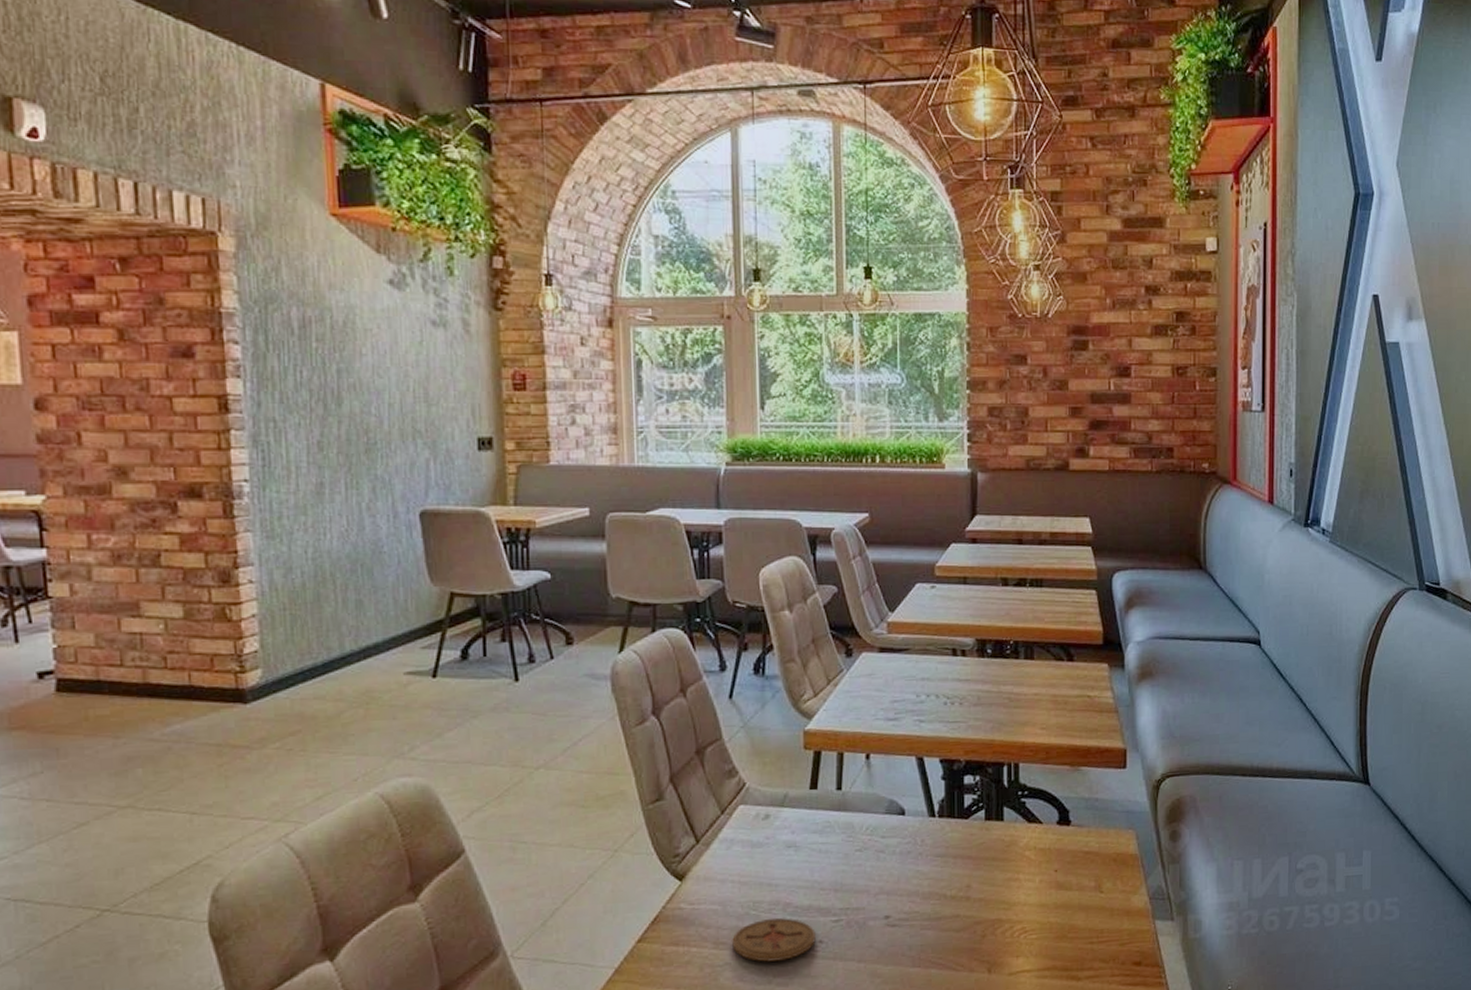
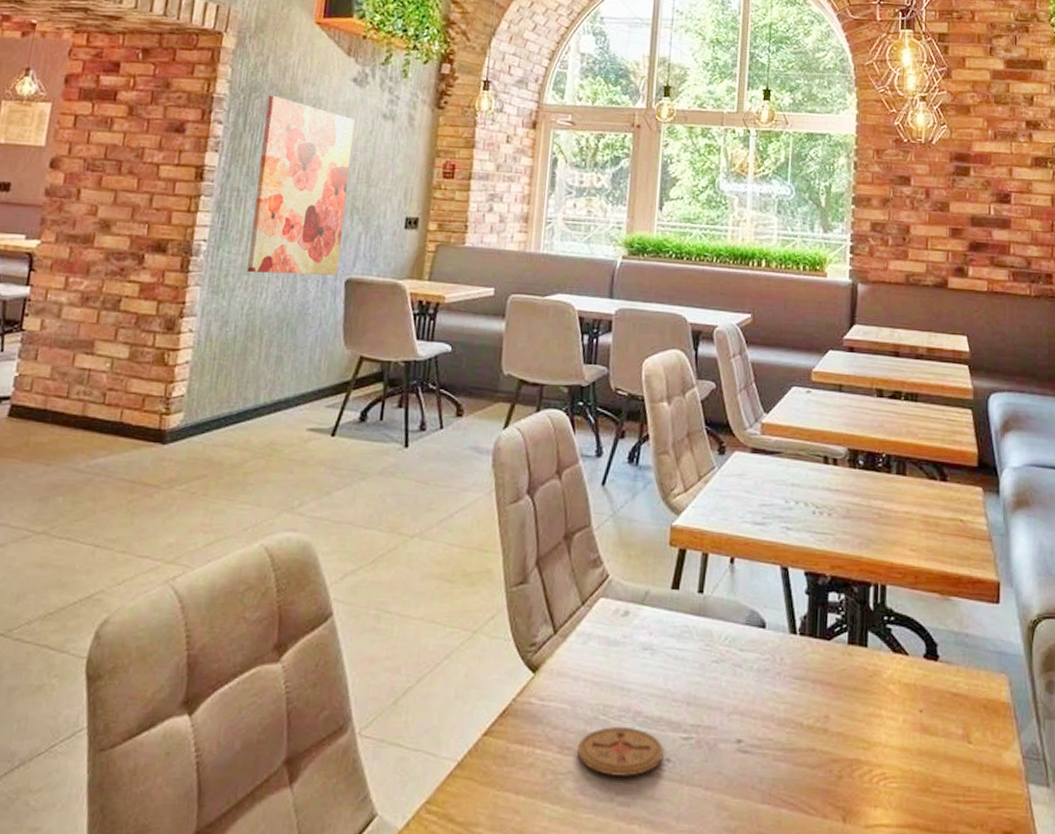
wall art: none [289,306,409,513] -> present [246,95,354,276]

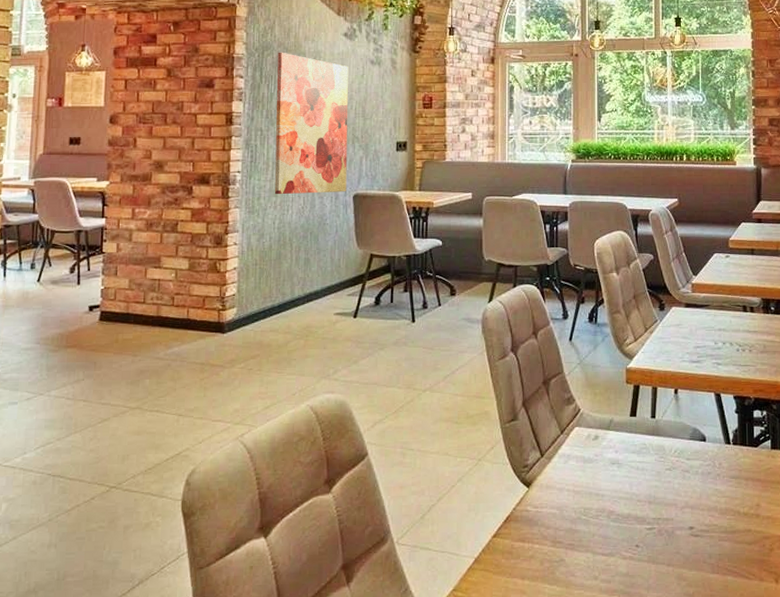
coaster: present [577,727,664,777] -> none [567,524,633,561]

